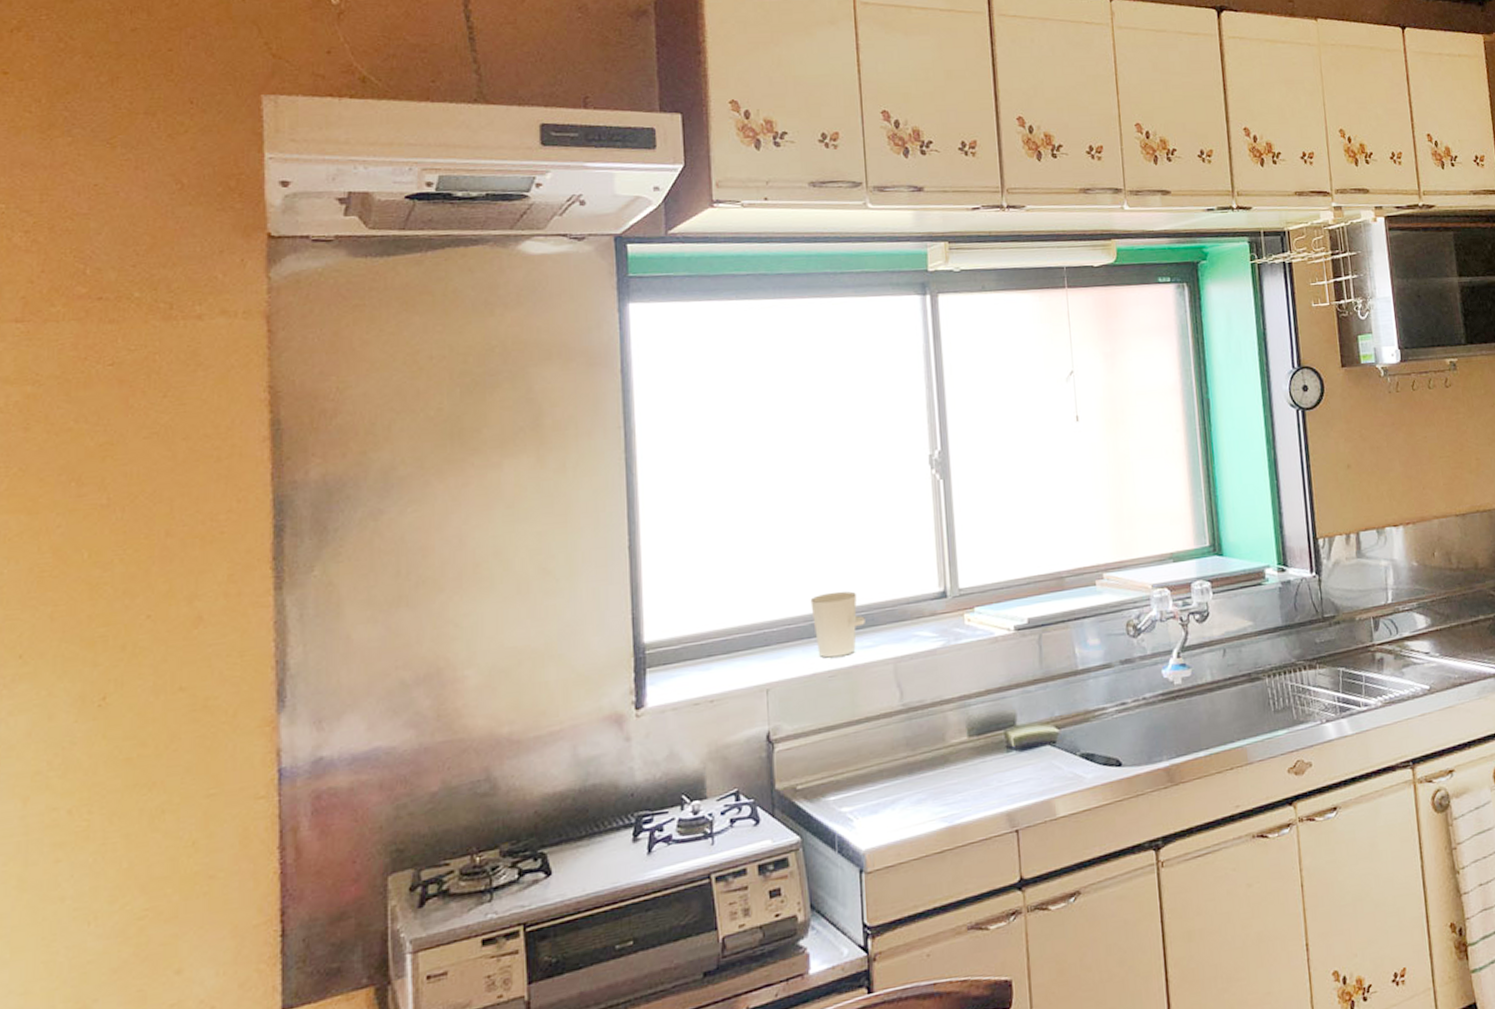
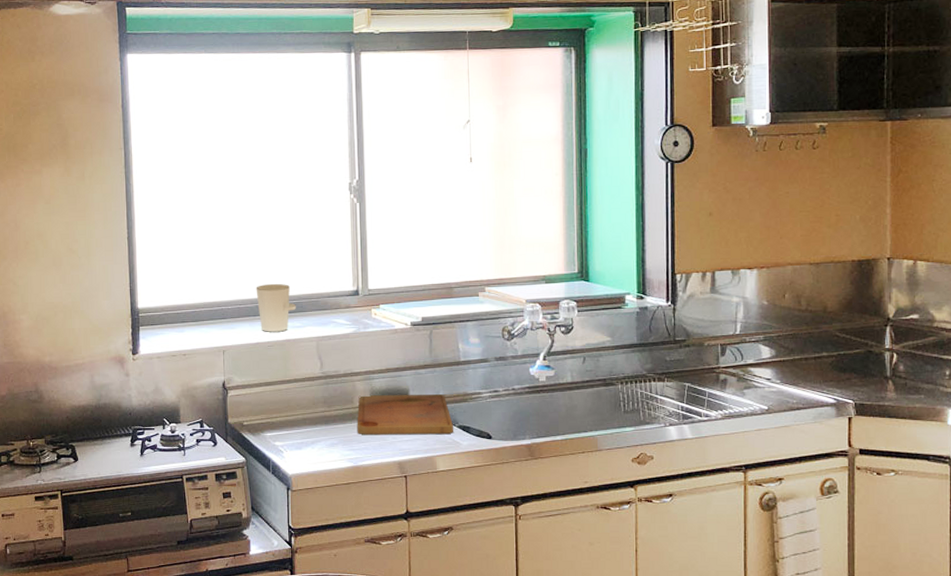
cutting board: none [950,715,1074,782] -> present [357,394,453,434]

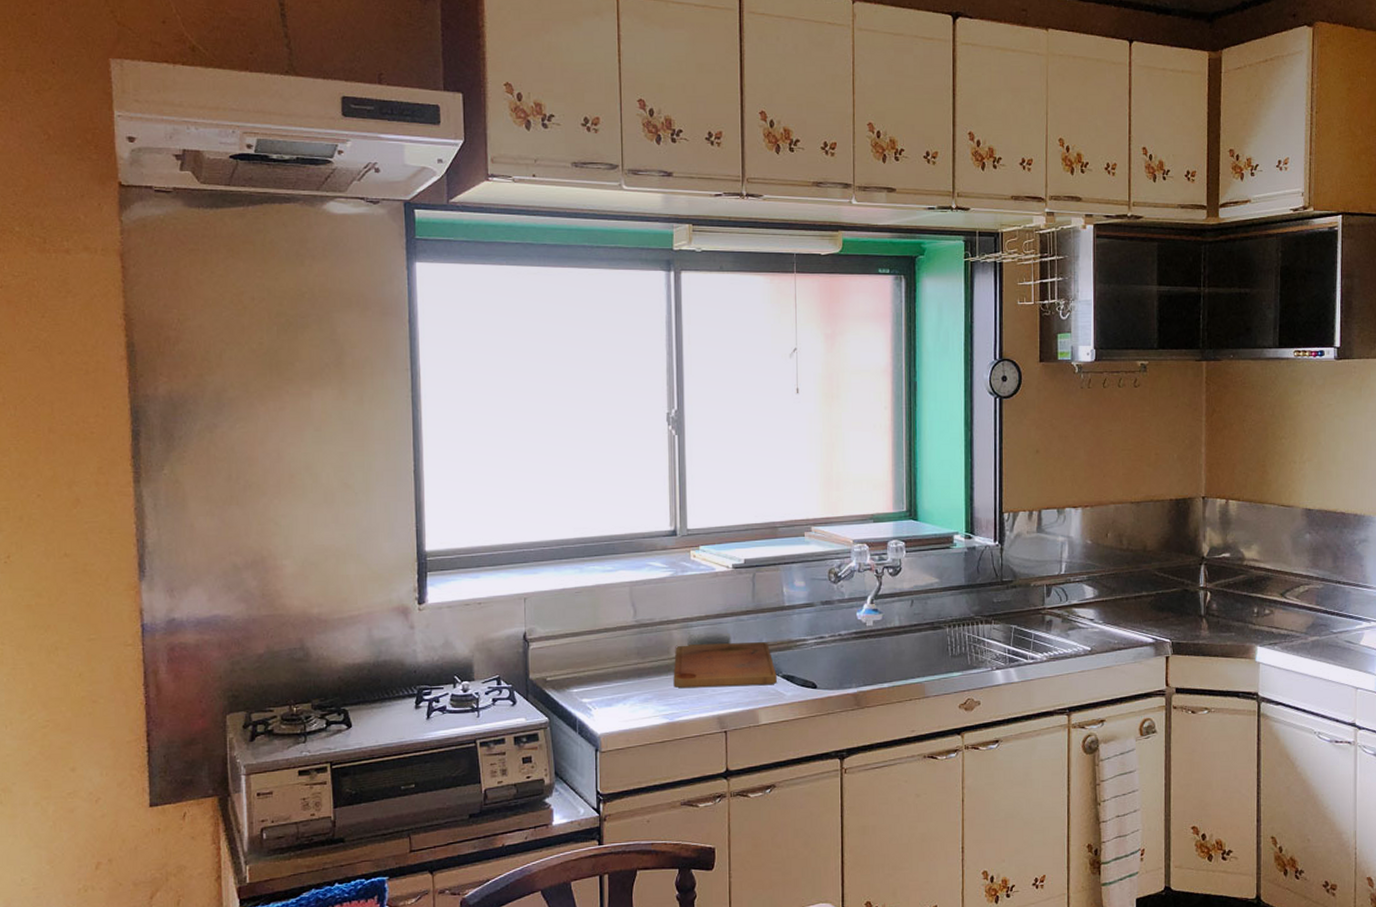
cup: present [256,283,296,332] -> none [562,522,607,577]

